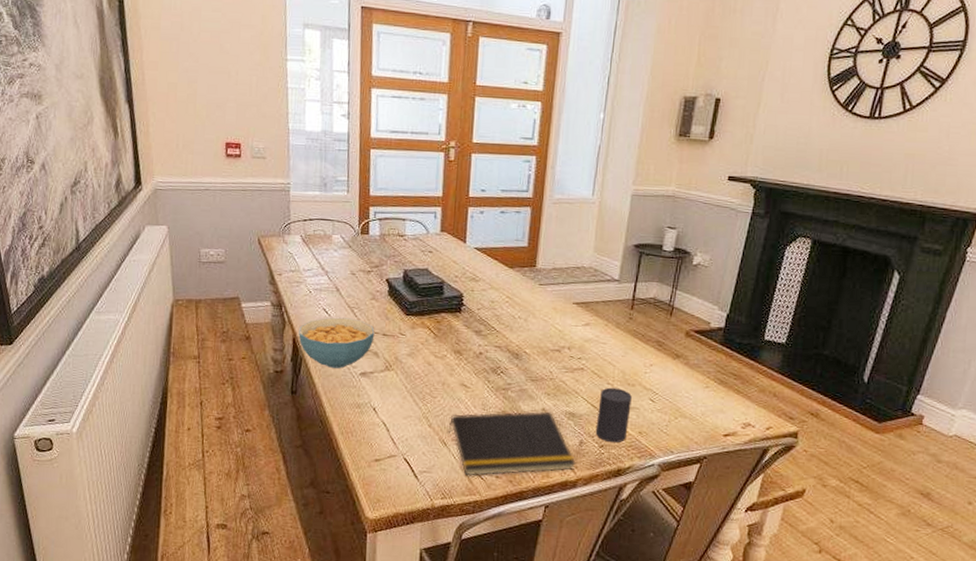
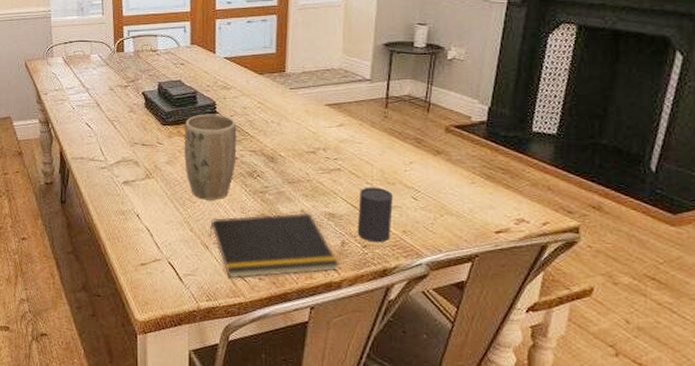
cereal bowl: present [298,317,375,369] -> none [65,130,134,178]
plant pot: none [427,305,483,396] -> present [185,114,237,200]

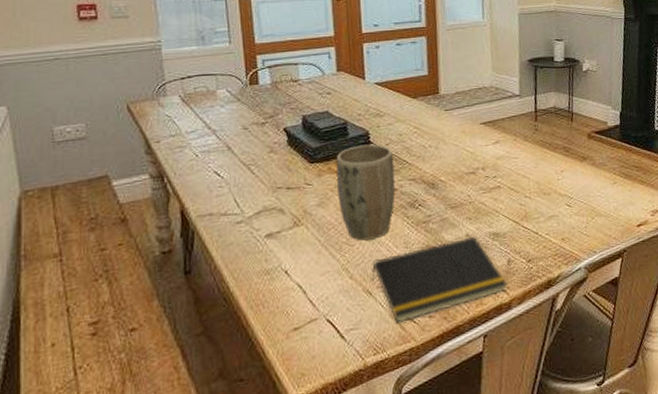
cup: present [357,187,393,243] -> none [520,199,551,256]

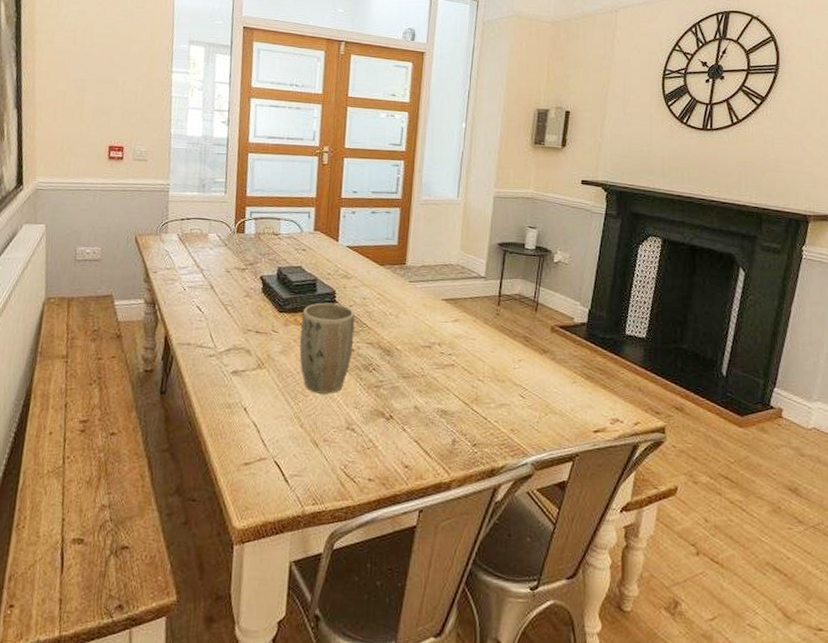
notepad: present [371,236,508,323] -> none [320,409,450,479]

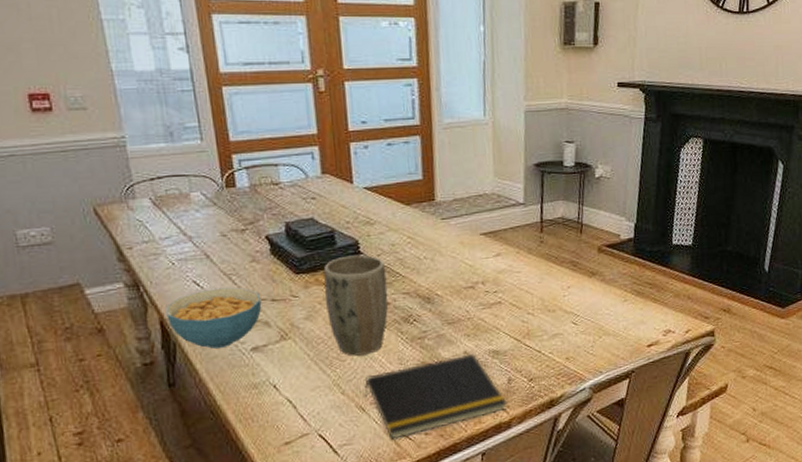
cereal bowl: none [171,315,248,367] -> present [165,287,262,349]
notepad: none [320,409,450,479] -> present [364,353,508,440]

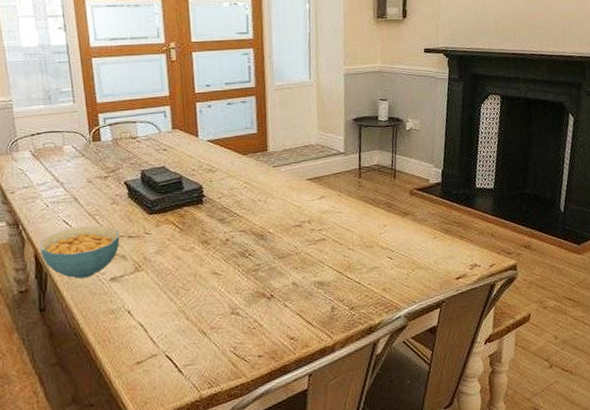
plant pot: present [323,254,388,356] -> none [172,197,227,286]
notepad: present [364,353,508,440] -> none [206,284,331,361]

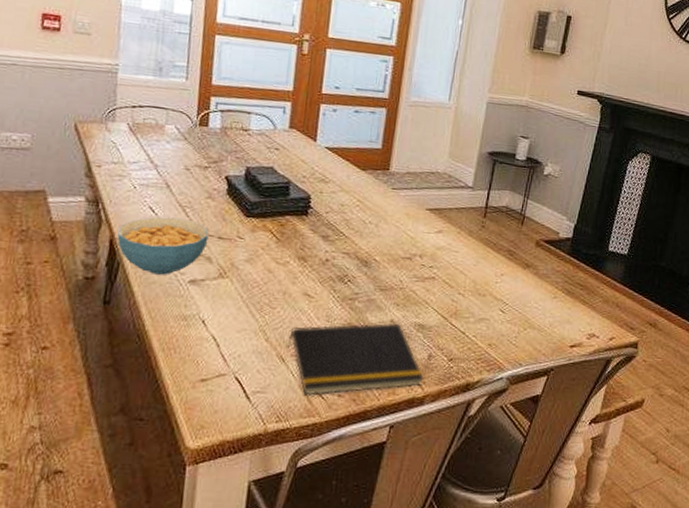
notepad: none [206,284,331,361] -> present [287,323,424,395]

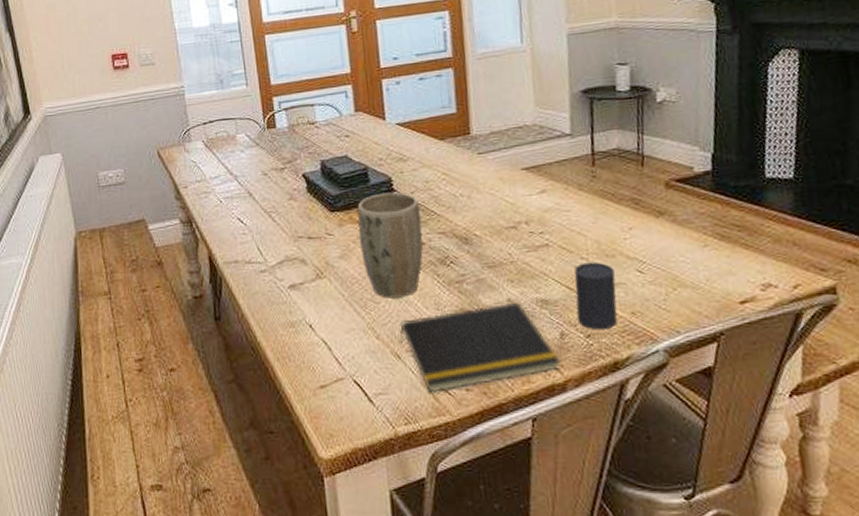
cereal bowl: present [117,217,209,275] -> none [214,224,299,285]
plant pot: none [267,208,331,306] -> present [357,192,423,299]
cup: none [444,297,482,356] -> present [574,262,617,330]

